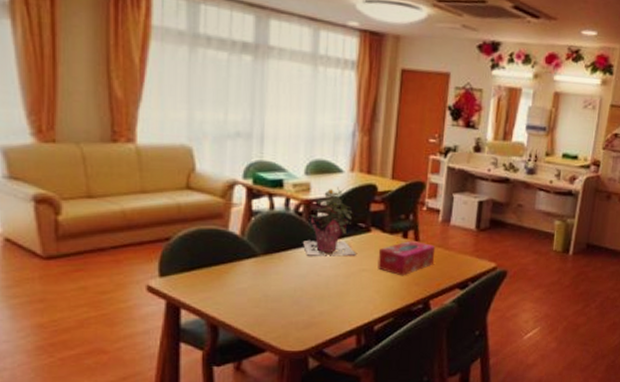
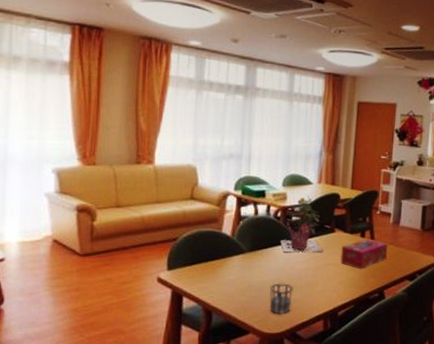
cup: none [290,292,319,328] -> present [269,283,293,314]

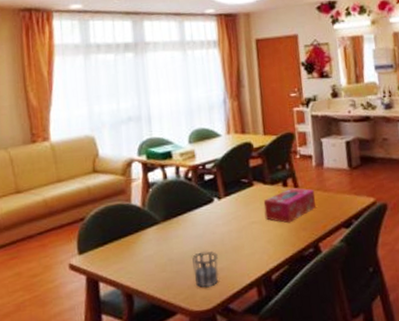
potted flower: present [280,196,323,253] -> none [196,149,244,217]

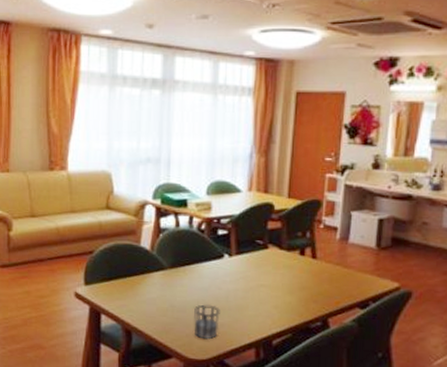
tissue box: present [263,187,316,224] -> none [275,257,334,293]

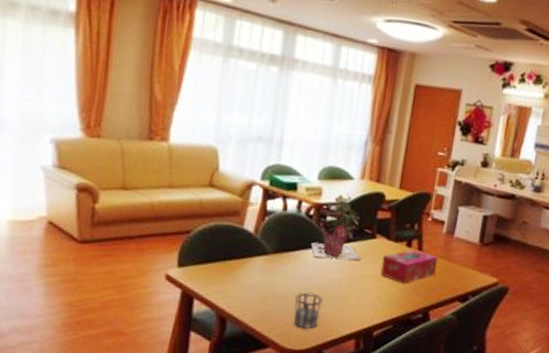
potted flower: none [205,206,255,272] -> present [311,193,361,262]
tissue box: none [275,257,334,293] -> present [380,249,438,285]

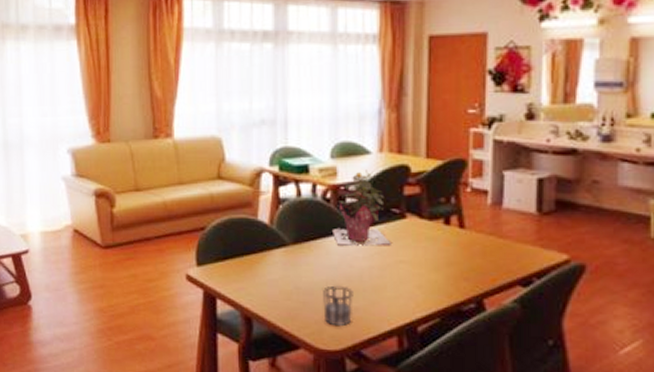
tissue box: present [380,249,438,285] -> none [416,227,486,269]

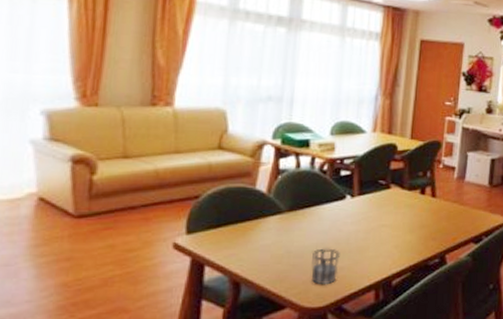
potted flower: present [333,169,391,247] -> none [326,146,376,213]

